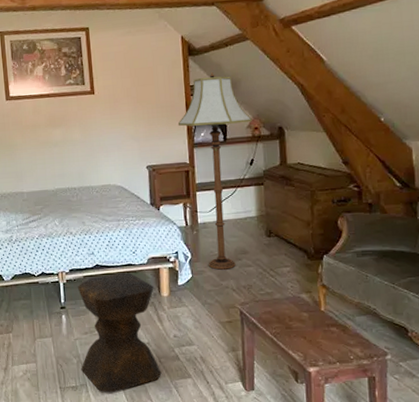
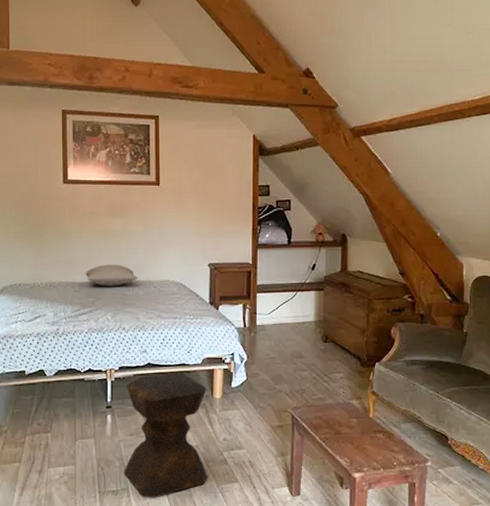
pillow: none [32,172,81,194] -> present [85,264,138,286]
floor lamp: present [178,71,252,270] -> none [243,173,317,373]

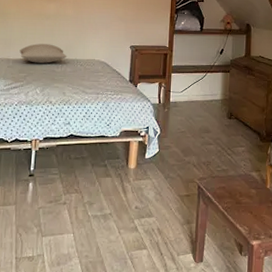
stool: present [123,373,208,498] -> none [40,144,123,264]

